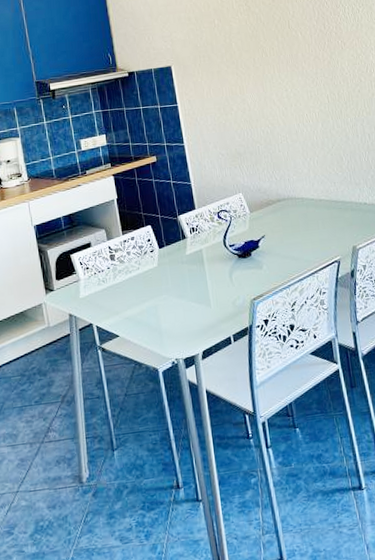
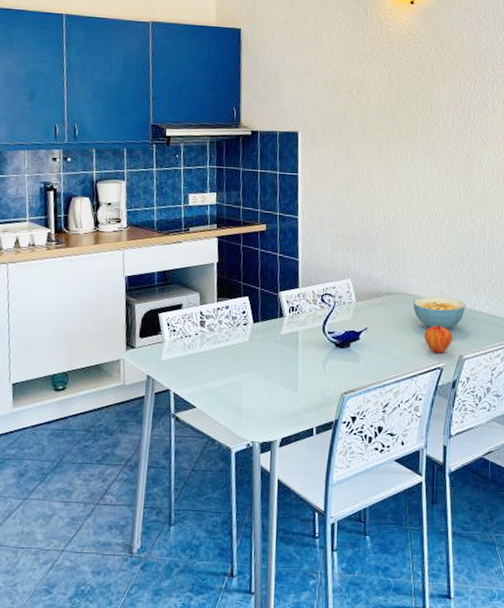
cereal bowl: none [302,195,351,226] -> present [413,296,465,329]
fruit: none [317,220,344,248] -> present [424,324,452,353]

